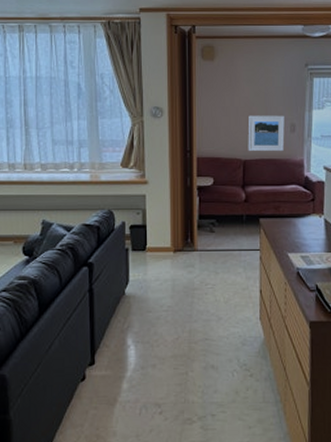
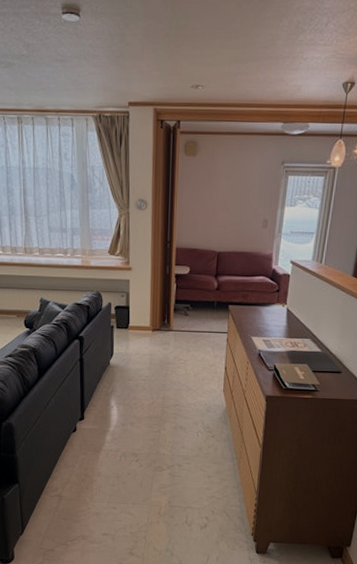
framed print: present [248,115,285,152] -> none [222,210,258,246]

